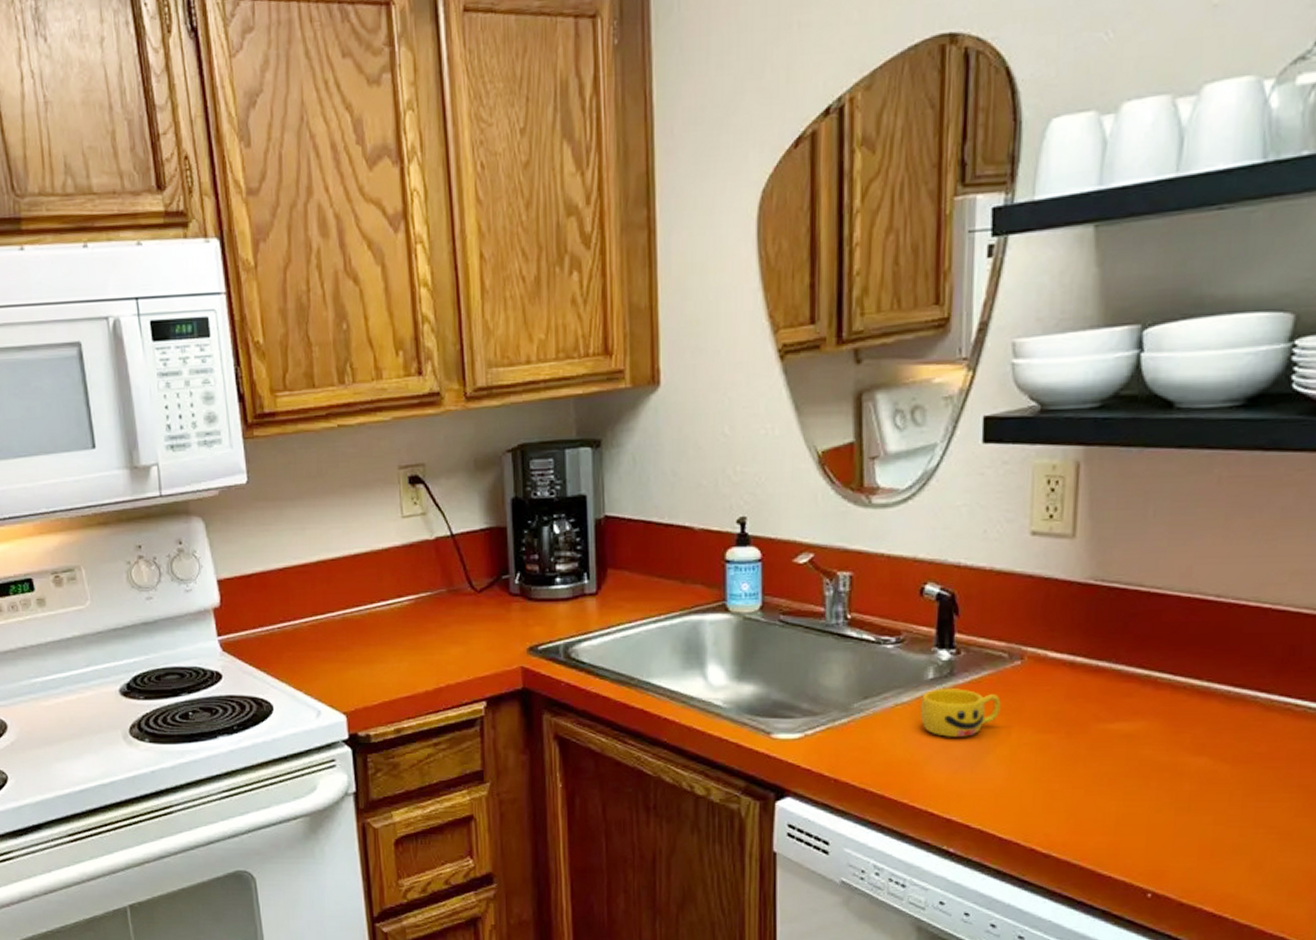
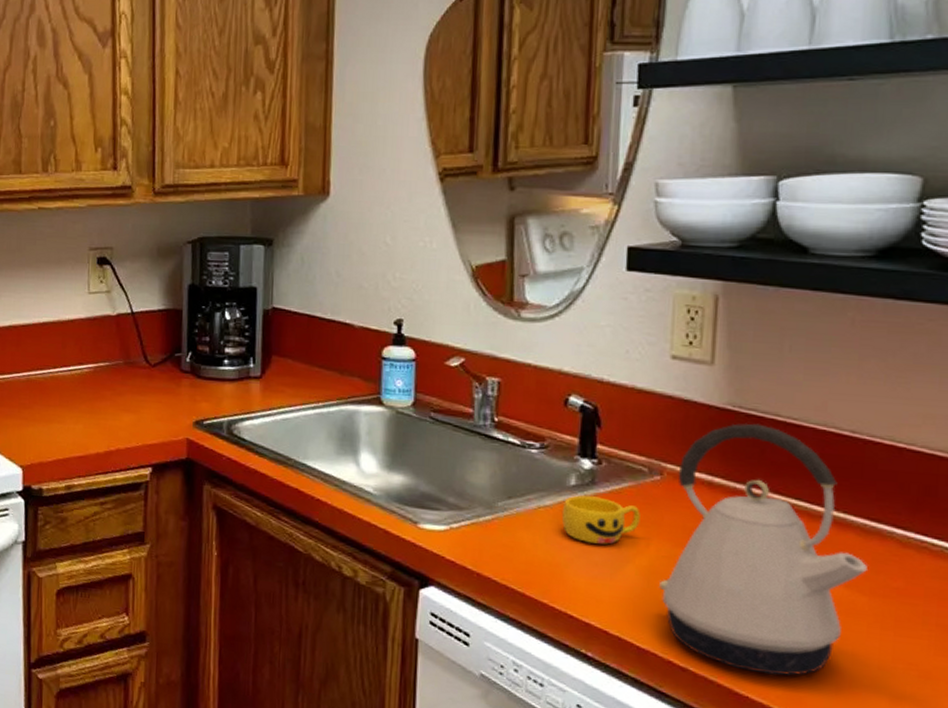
kettle: none [1021,596,1231,852] -> present [659,423,867,676]

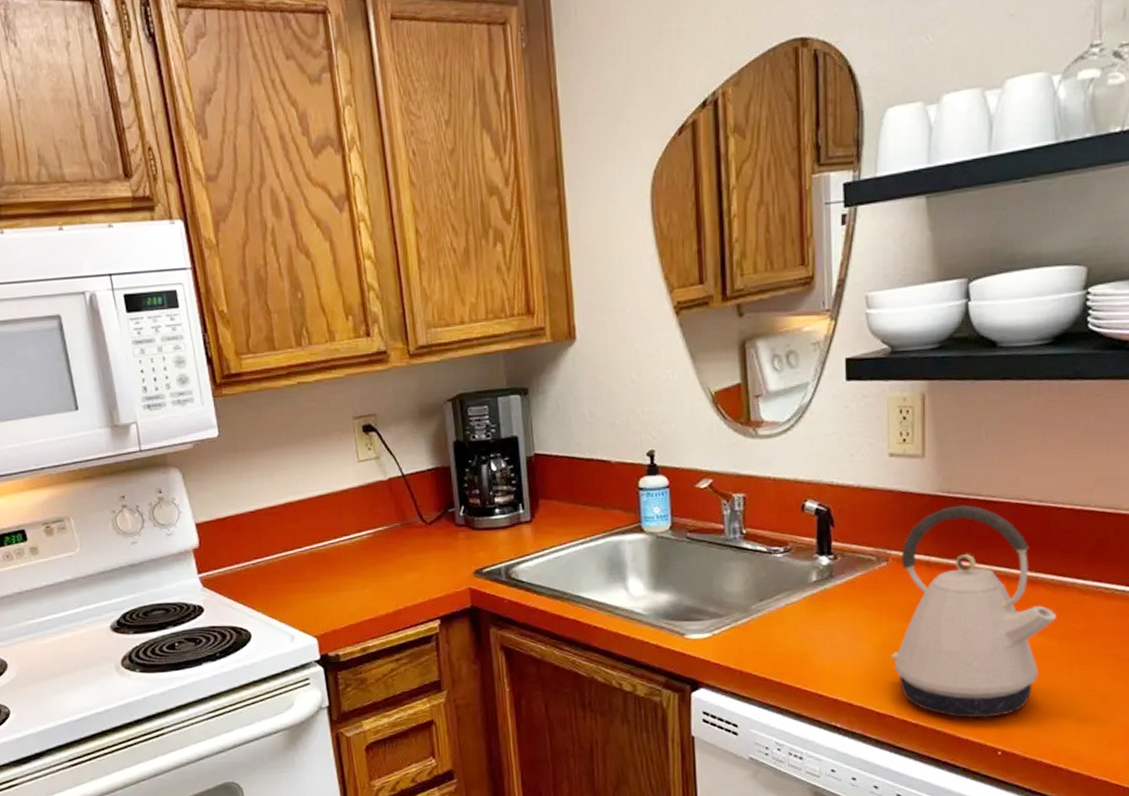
cup: present [561,495,641,545] -> none [806,588,872,630]

